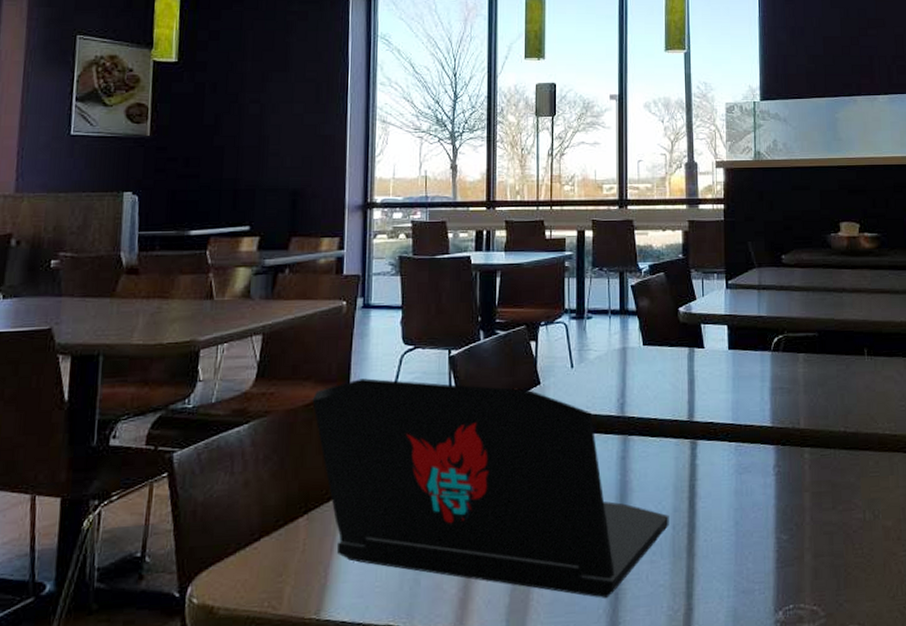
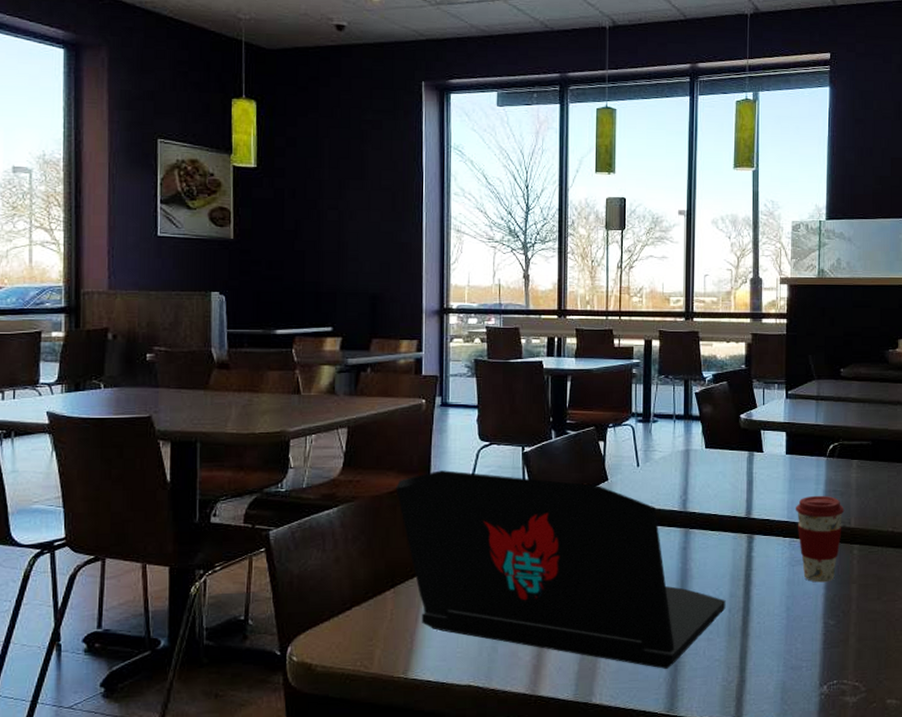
coffee cup: none [740,393,793,492] -> present [795,495,845,583]

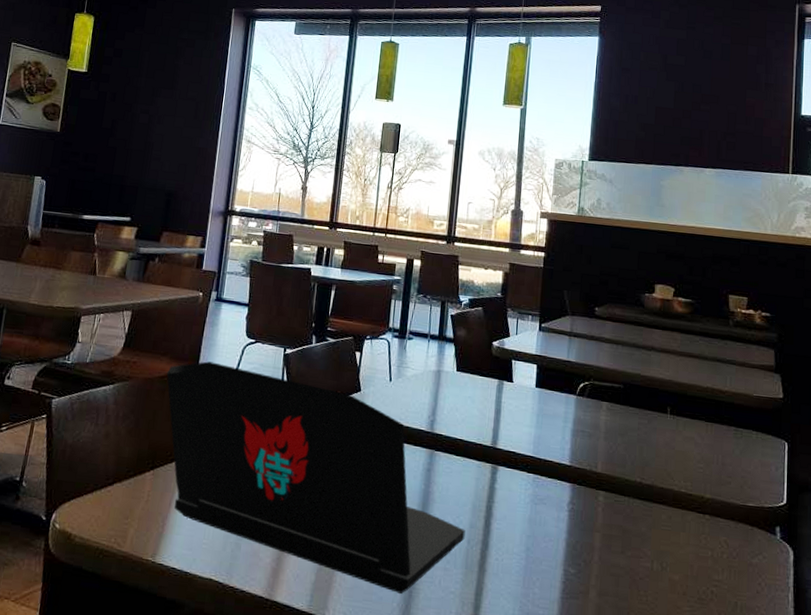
coffee cup: present [795,495,845,583] -> none [541,433,592,527]

